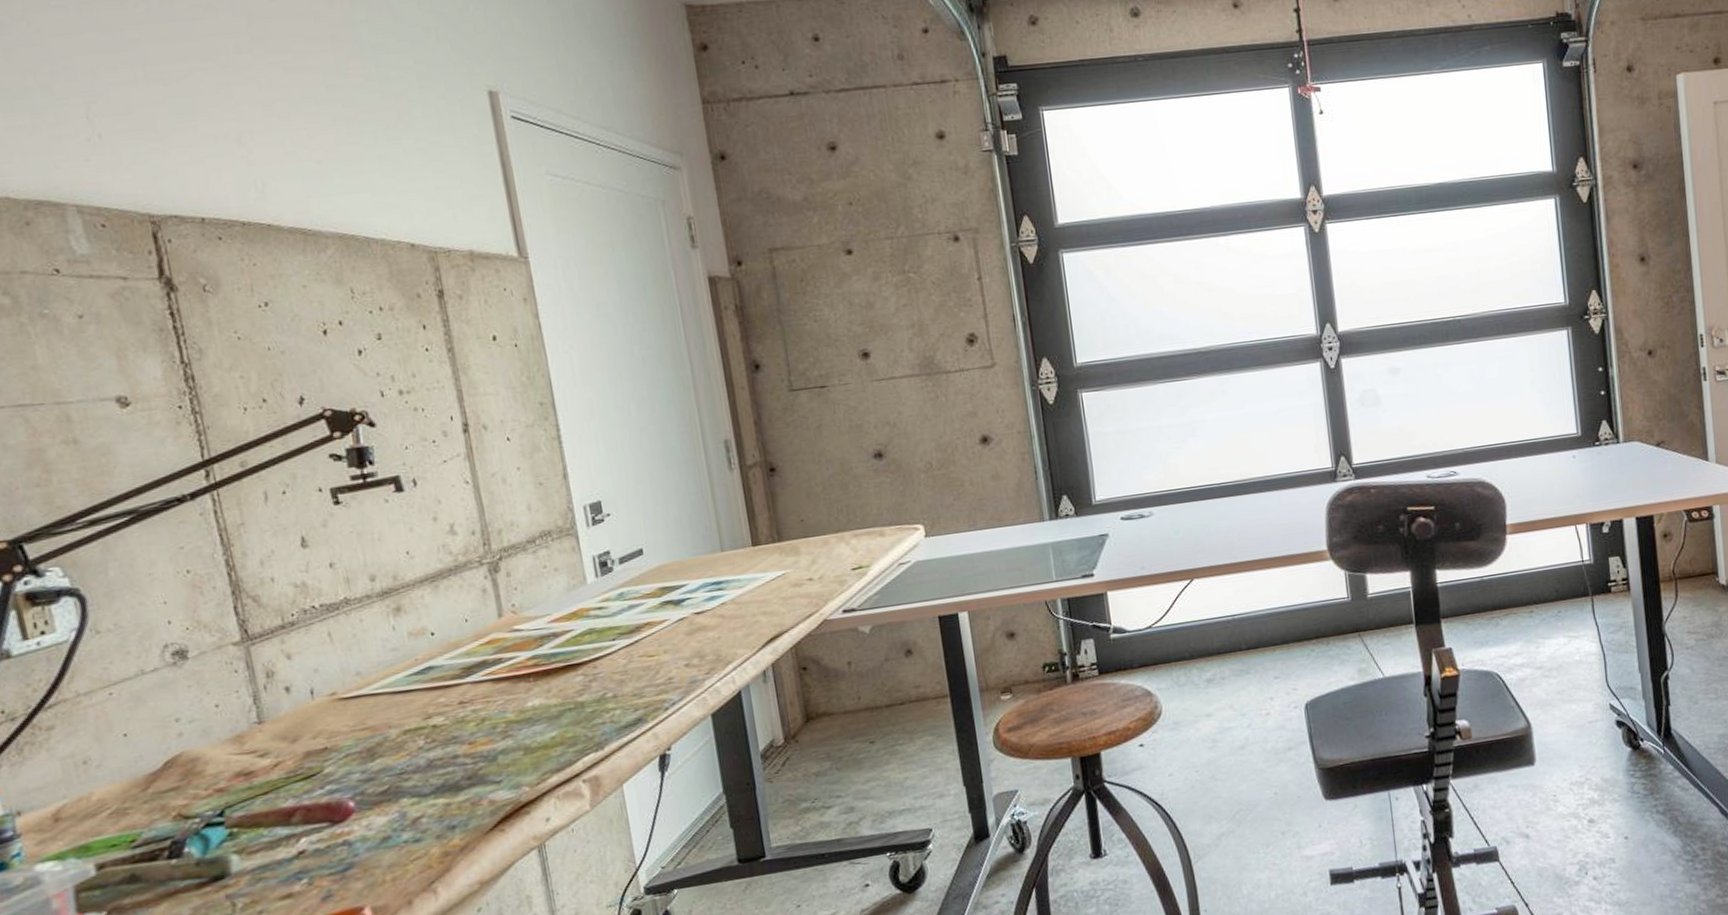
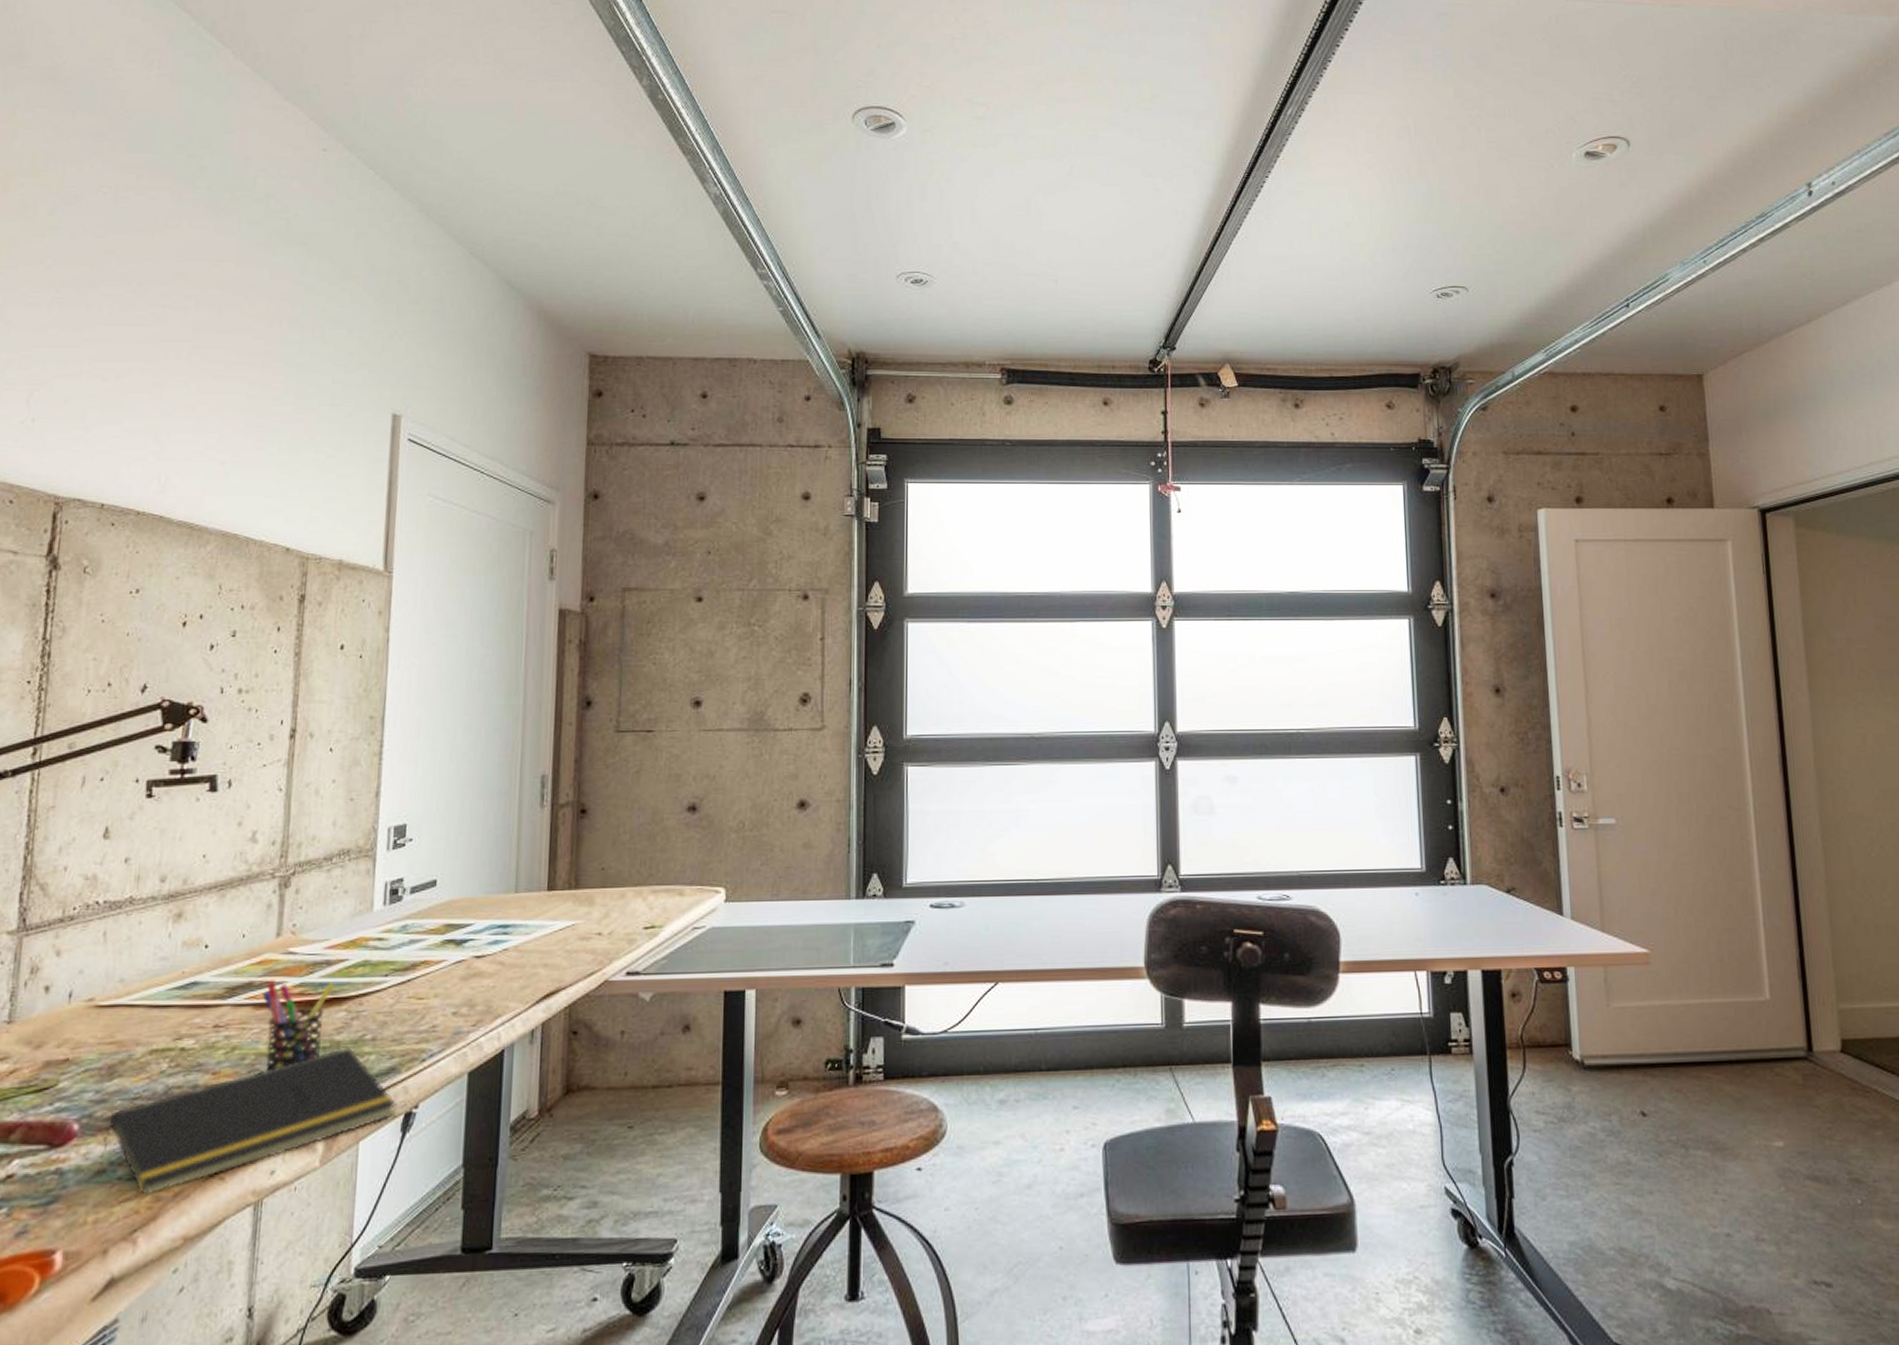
notepad: none [380,705,651,853] -> present [99,1046,397,1195]
pen holder: none [498,651,567,736] -> present [262,980,336,1071]

